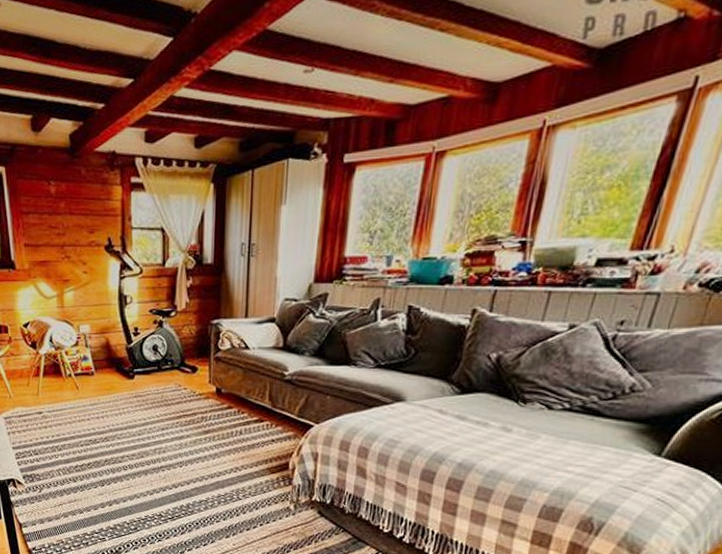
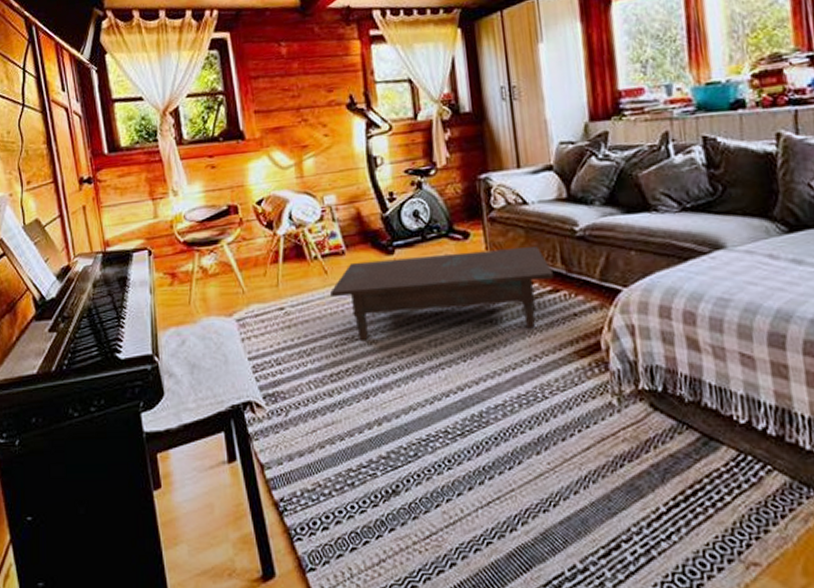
coffee table: none [80,382,262,448] -> present [330,247,554,340]

